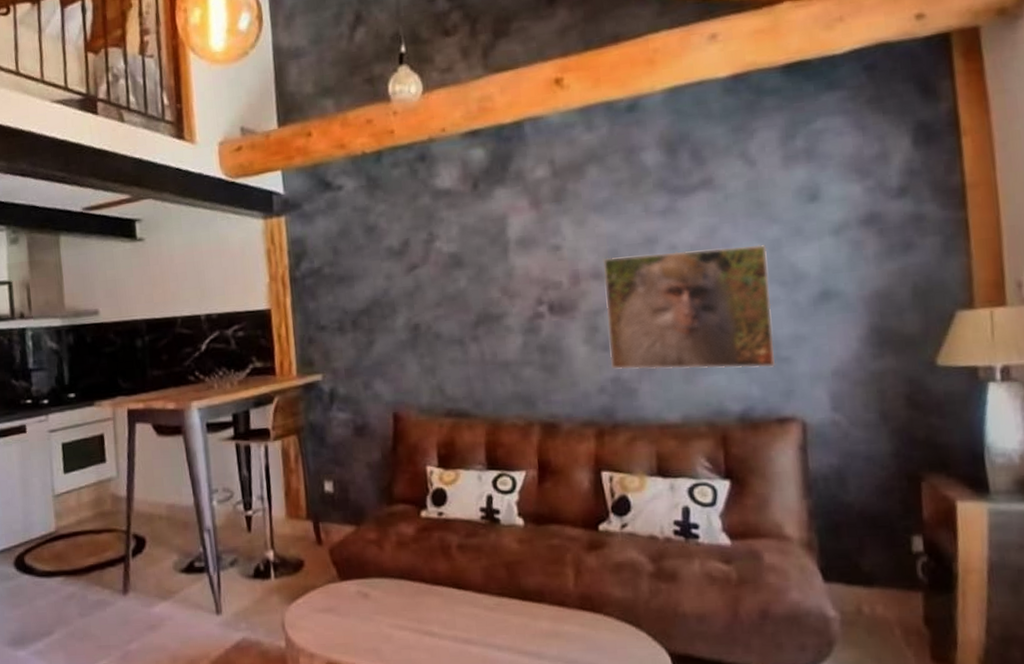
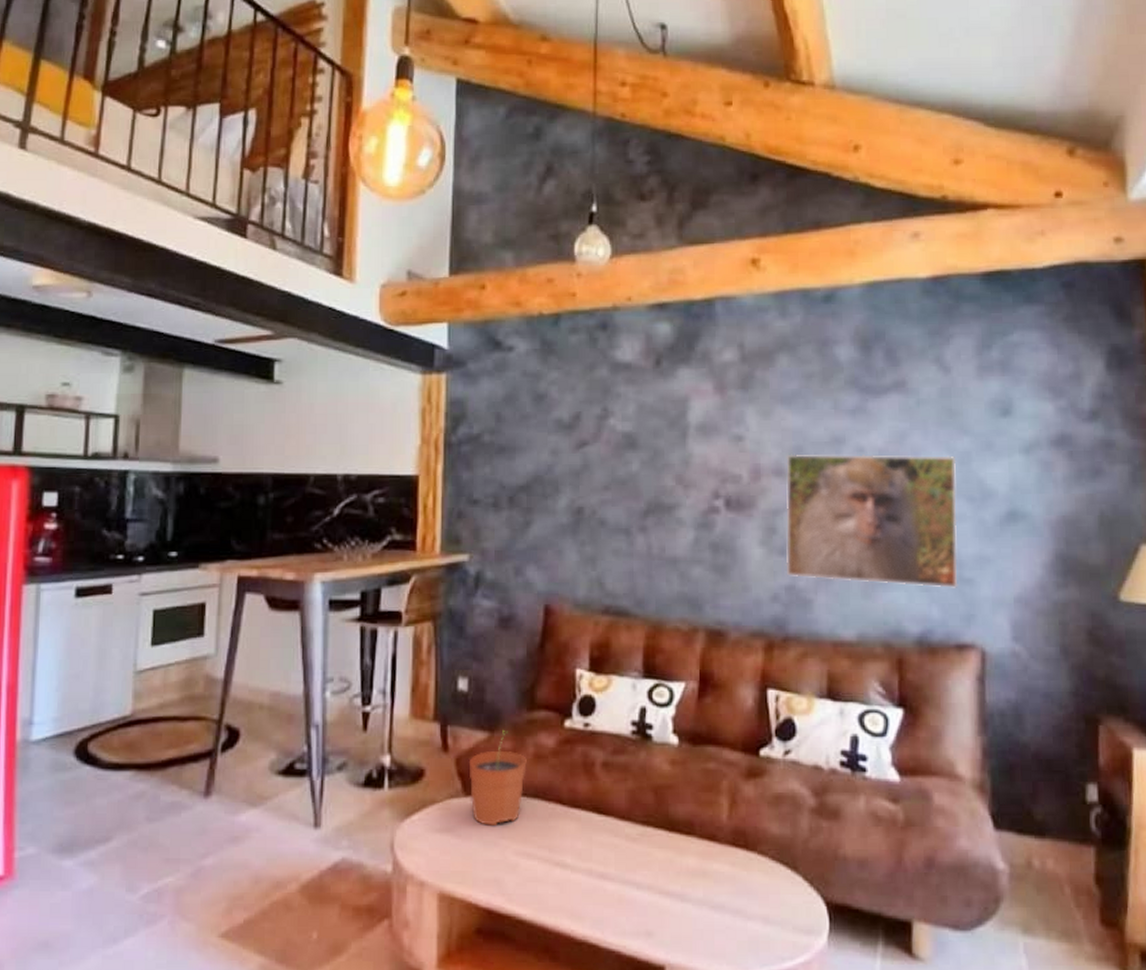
plant pot: none [340,522,392,604] -> present [468,729,527,826]

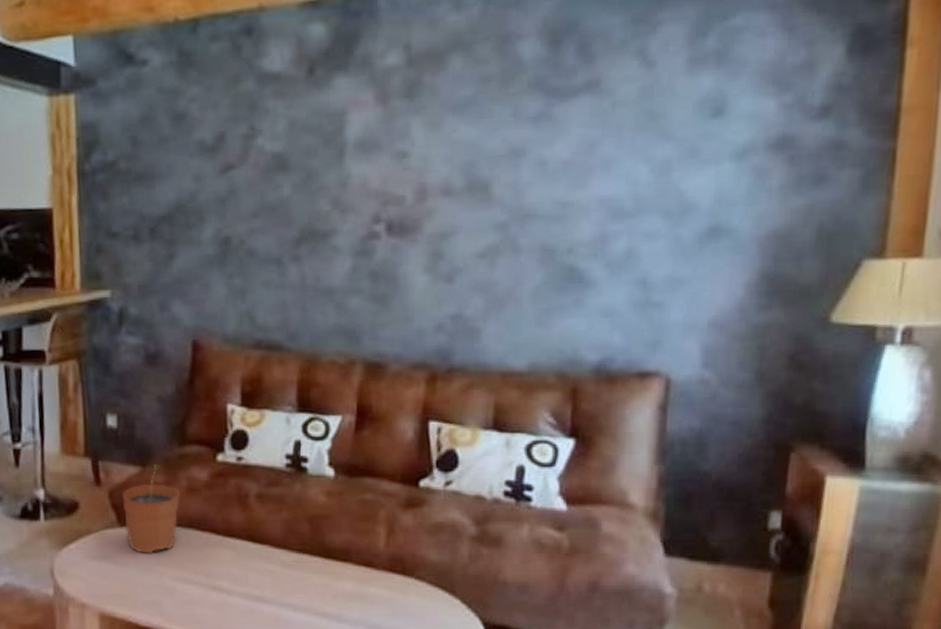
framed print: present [785,454,958,588] -> none [452,165,654,313]

